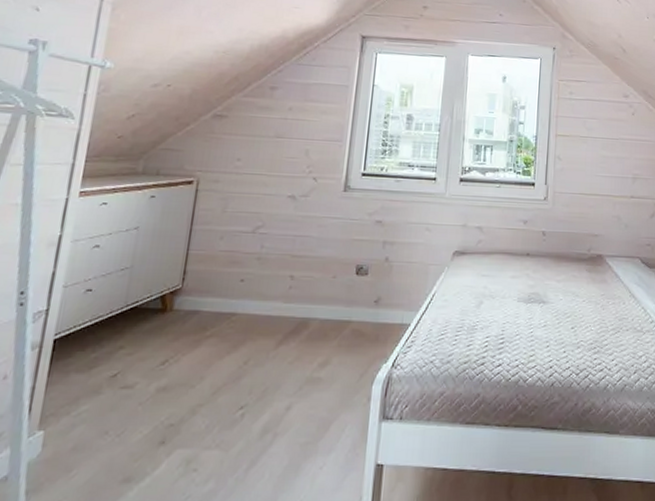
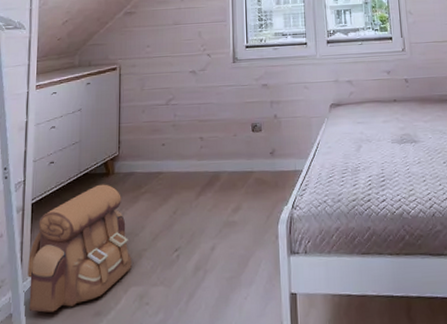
backpack: none [32,322,182,476] -> present [28,184,132,313]

